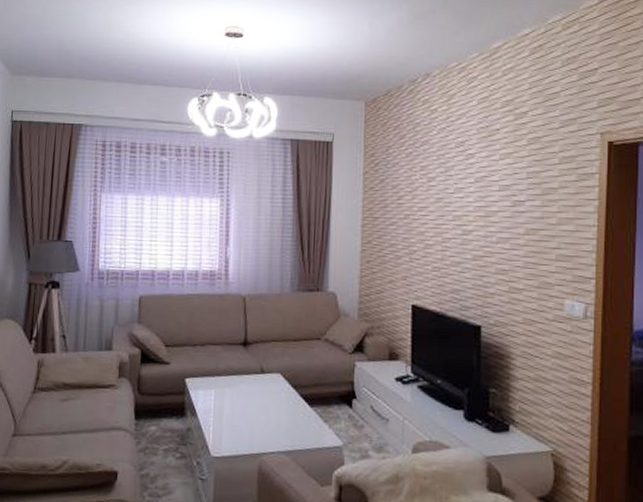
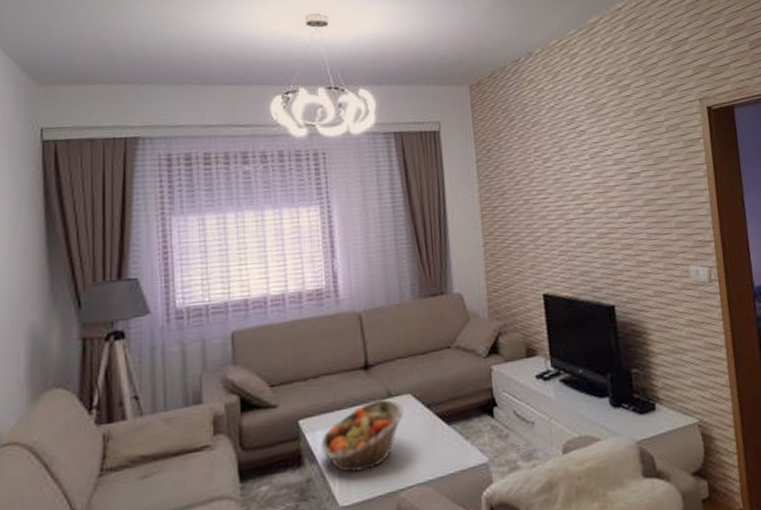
fruit basket: none [201,373,273,431] -> present [321,398,404,473]

